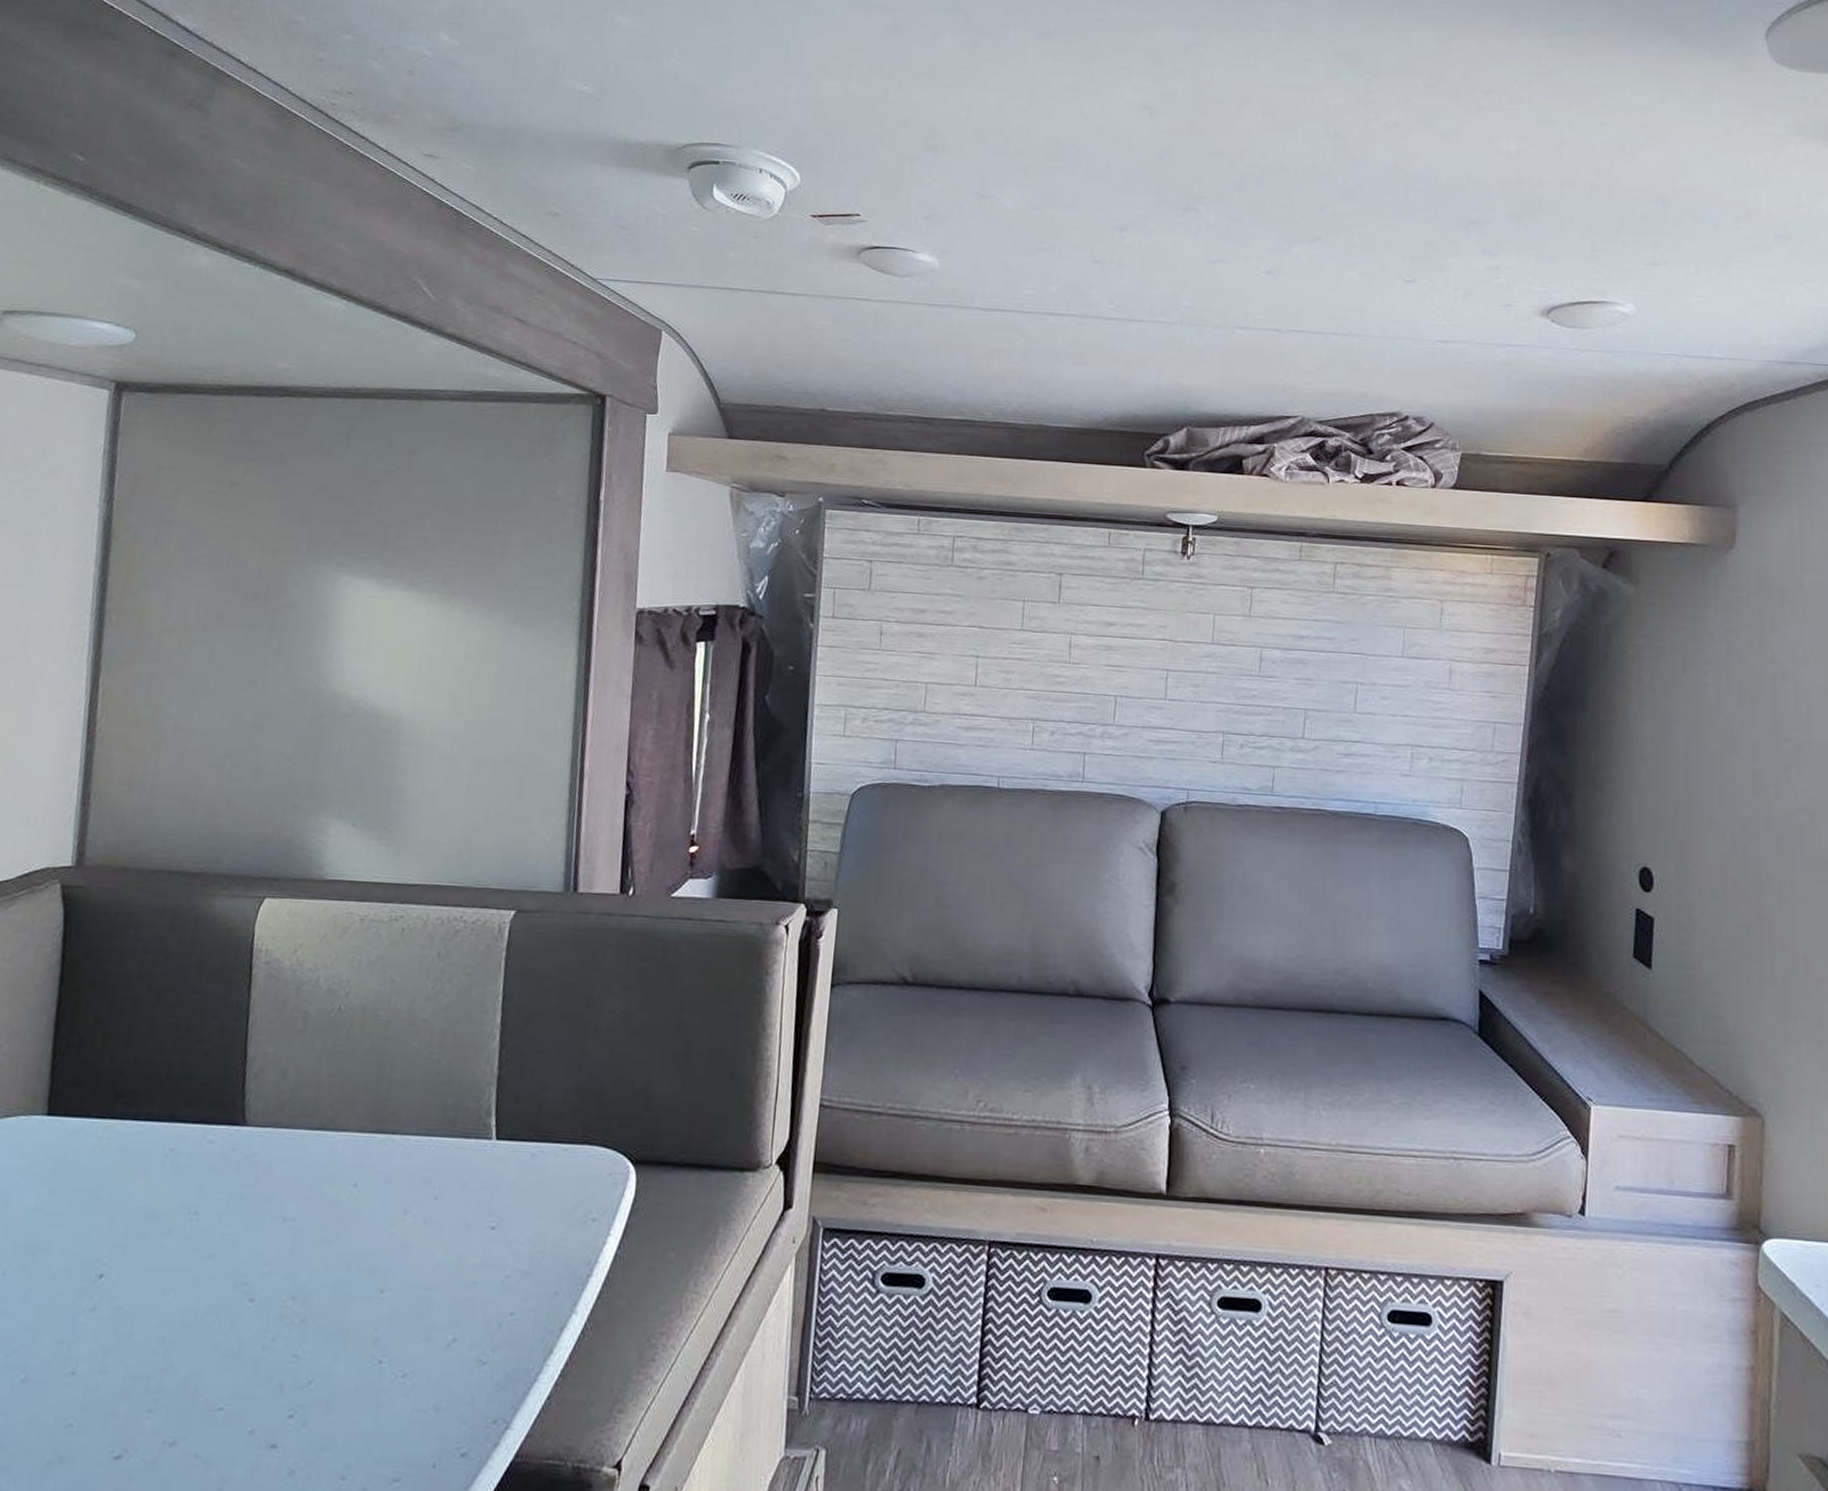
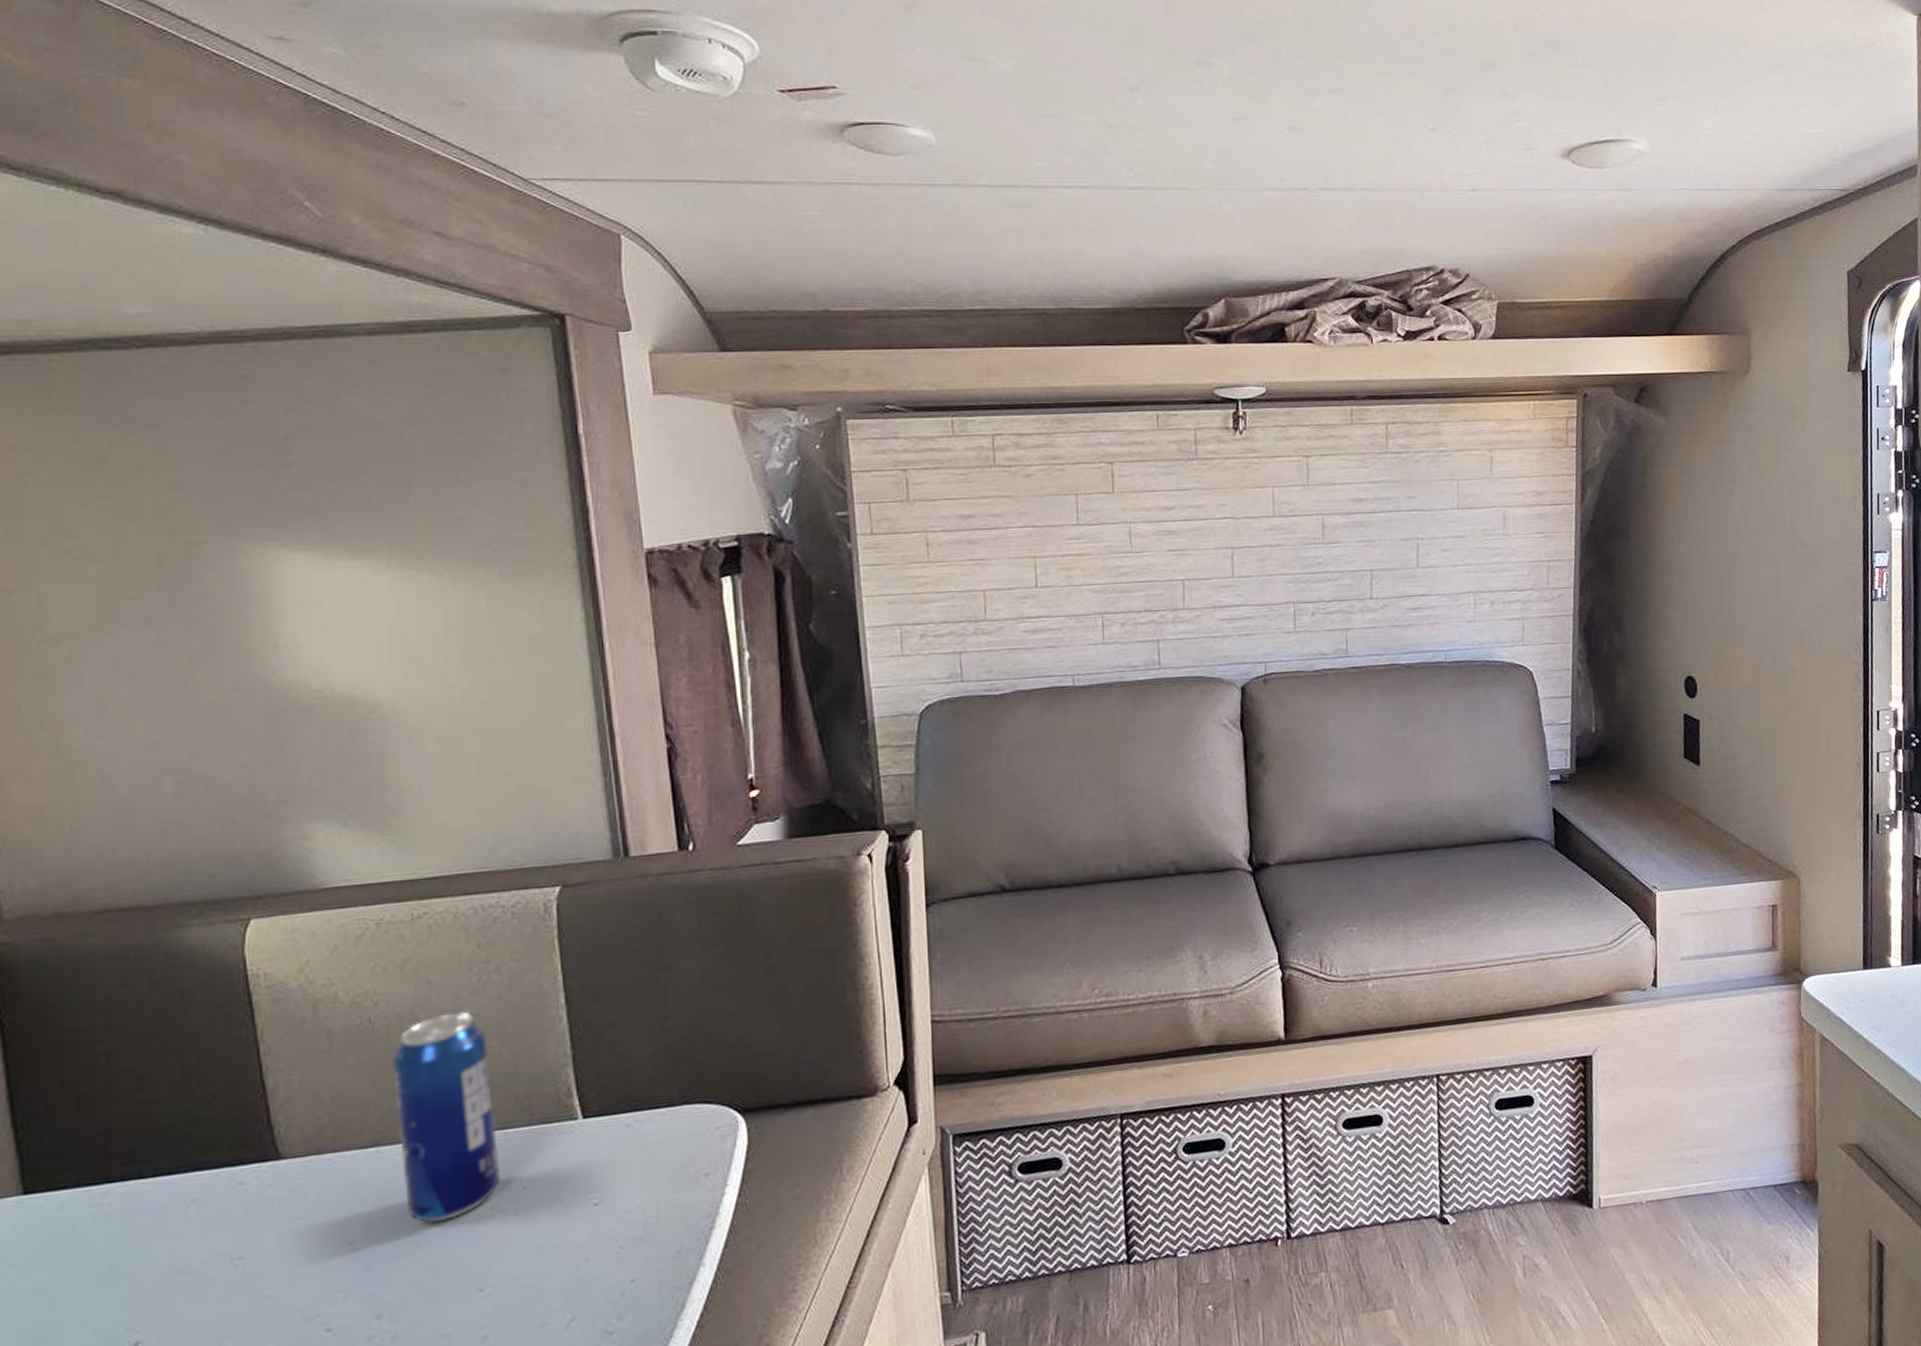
beverage can: none [336,1014,430,1216] -> present [390,1011,502,1223]

